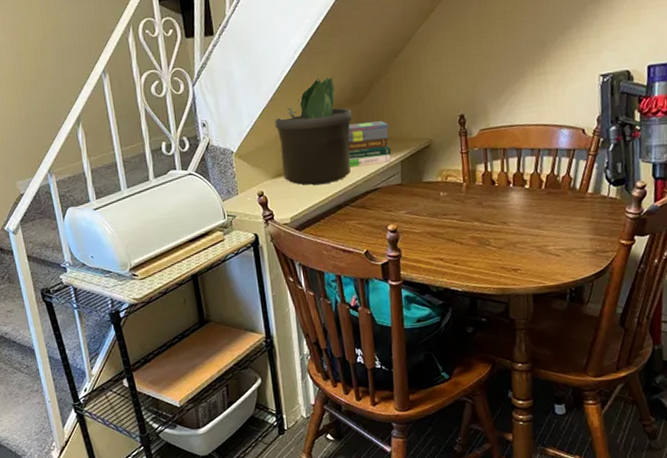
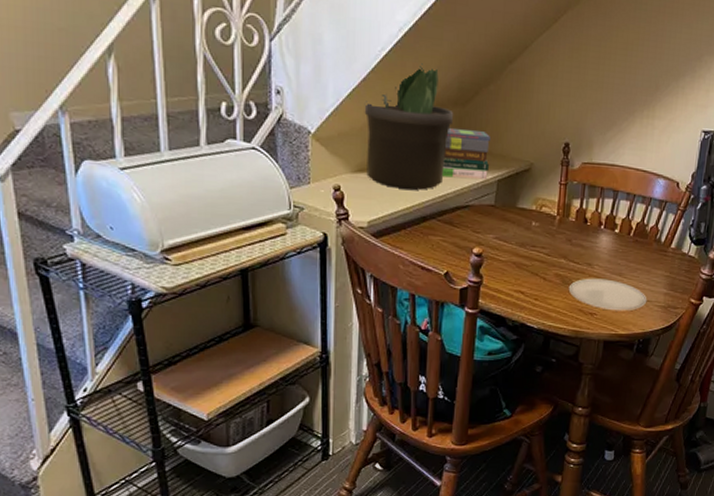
plate: none [486,234,572,265] -> present [568,278,647,312]

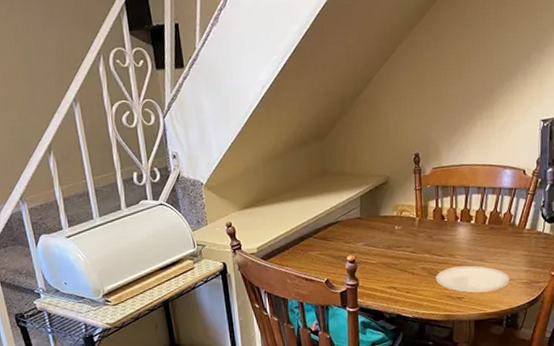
planter: present [364,63,453,190] -> none [242,111,316,217]
books: present [441,127,490,180] -> none [311,157,351,201]

